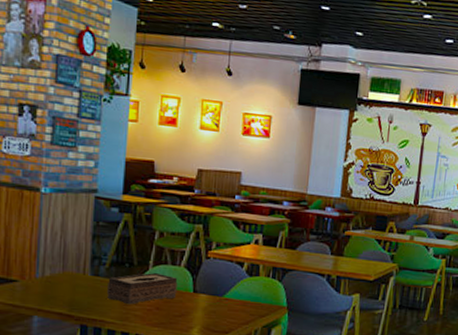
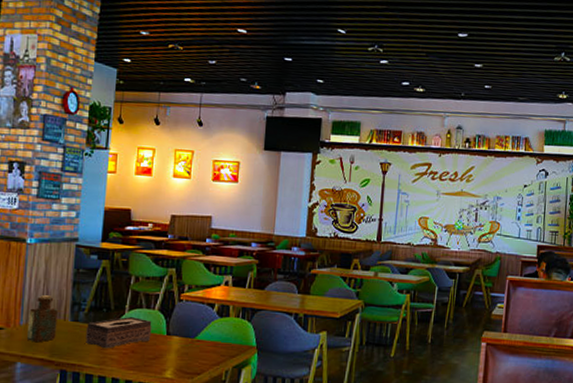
bottle: none [43,247,76,297] -> present [26,295,58,343]

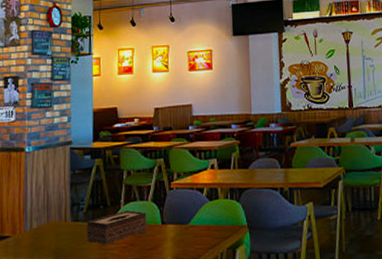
bottle: present [26,295,58,343] -> none [32,199,59,247]

